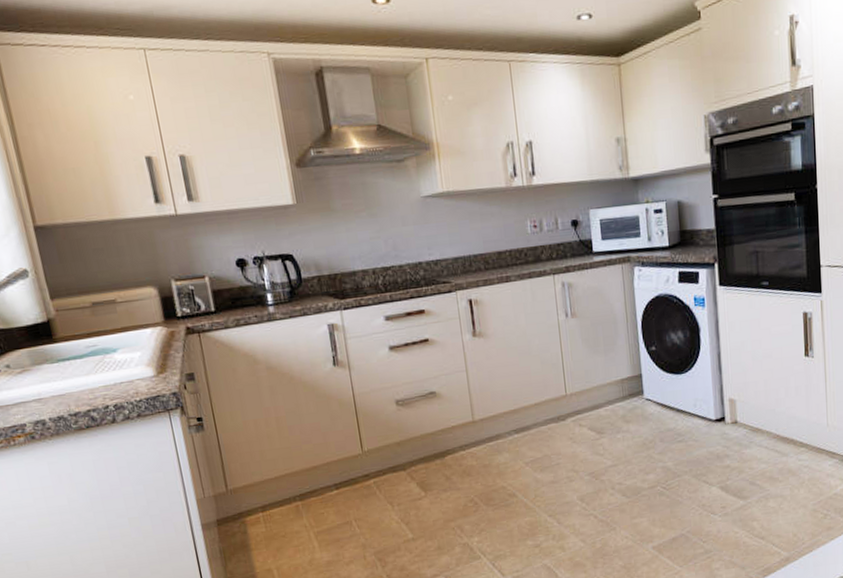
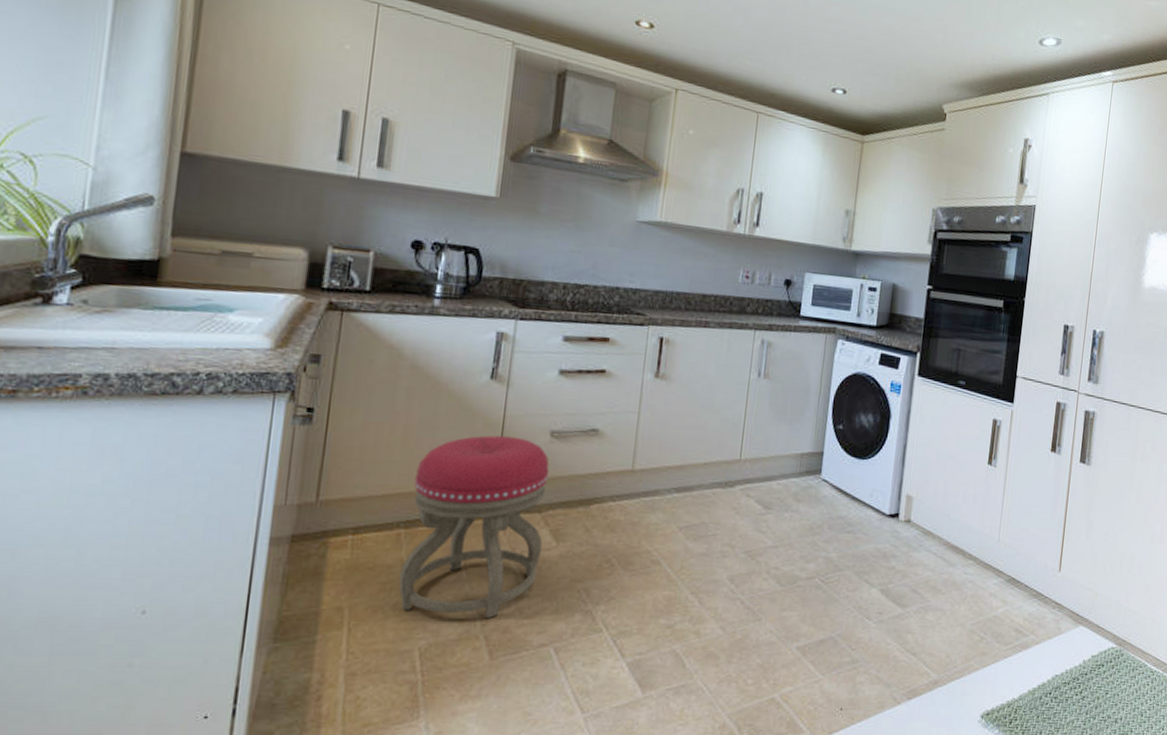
stool: none [295,411,416,565] -> present [398,435,550,619]

